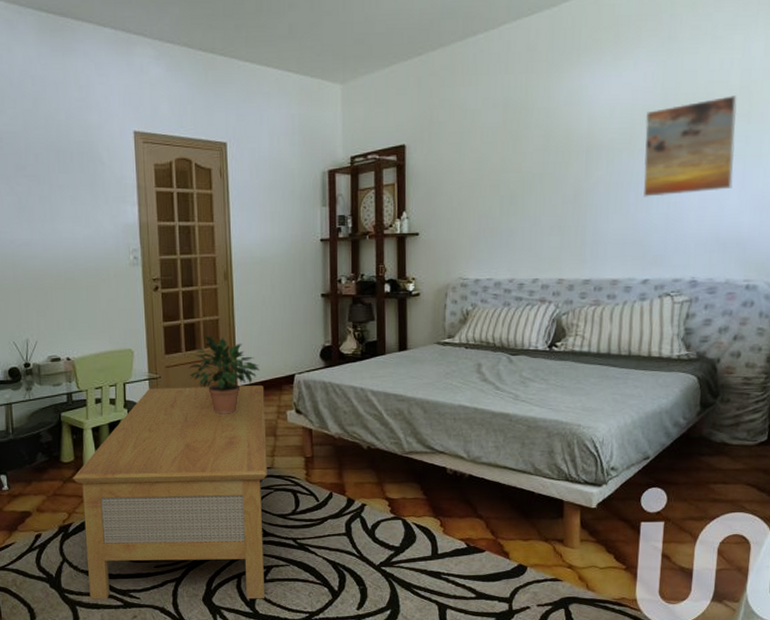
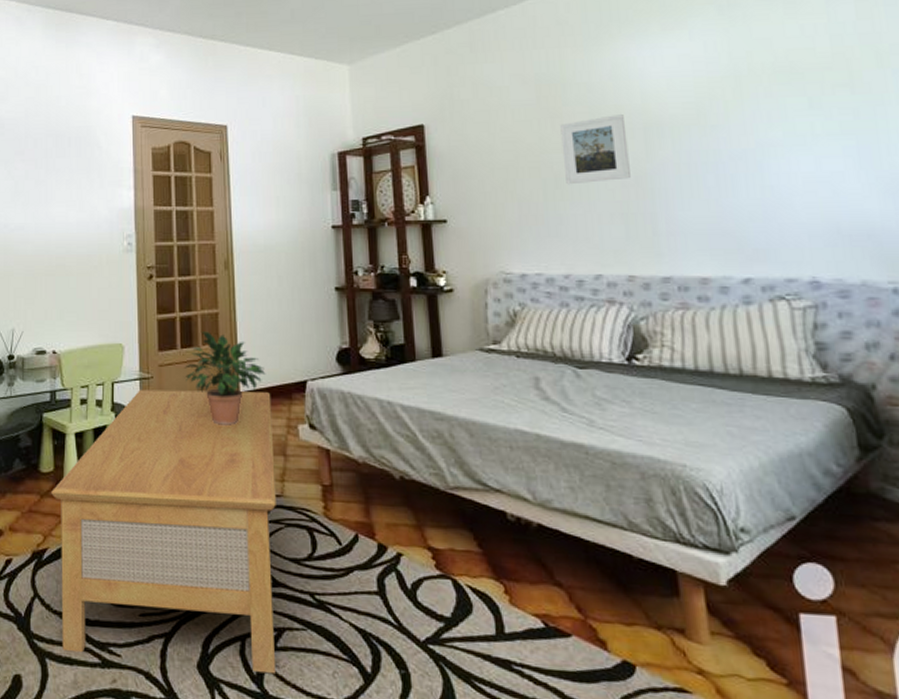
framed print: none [519,138,573,201] -> present [560,114,631,185]
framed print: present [643,95,737,197] -> none [713,63,846,180]

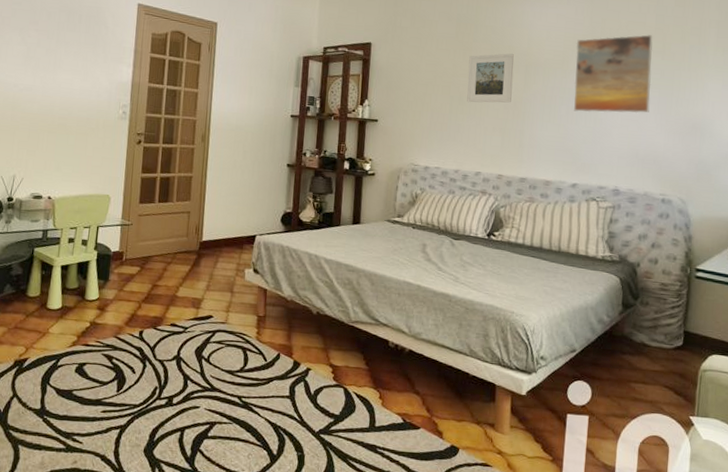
coffee table: present [51,389,276,674] -> none [33,233,227,456]
potted plant: present [184,331,266,425] -> none [158,190,225,267]
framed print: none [713,63,846,180] -> present [573,35,653,114]

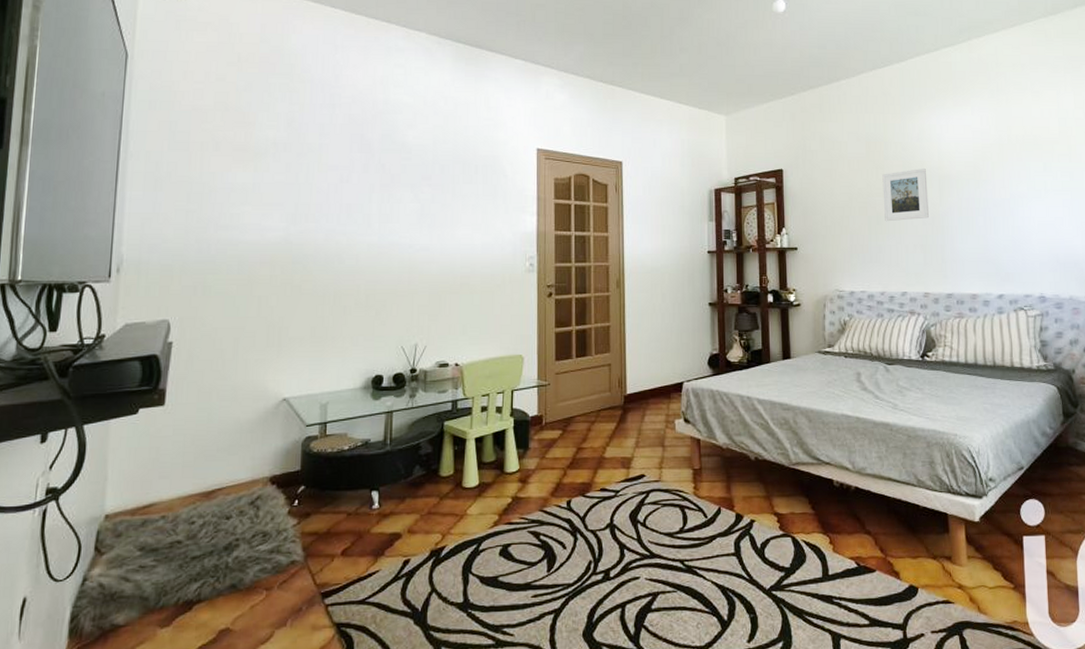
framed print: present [573,35,653,114] -> none [985,139,1064,221]

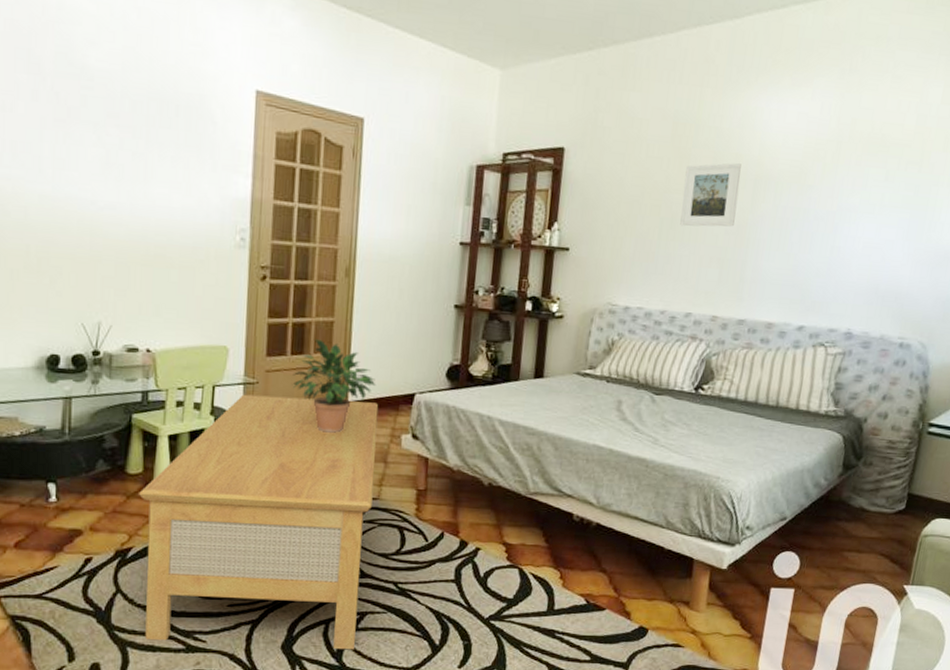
coffee table: none [451,393,655,638] -> present [139,394,379,650]
potted plant: none [578,342,650,424] -> present [292,339,376,433]

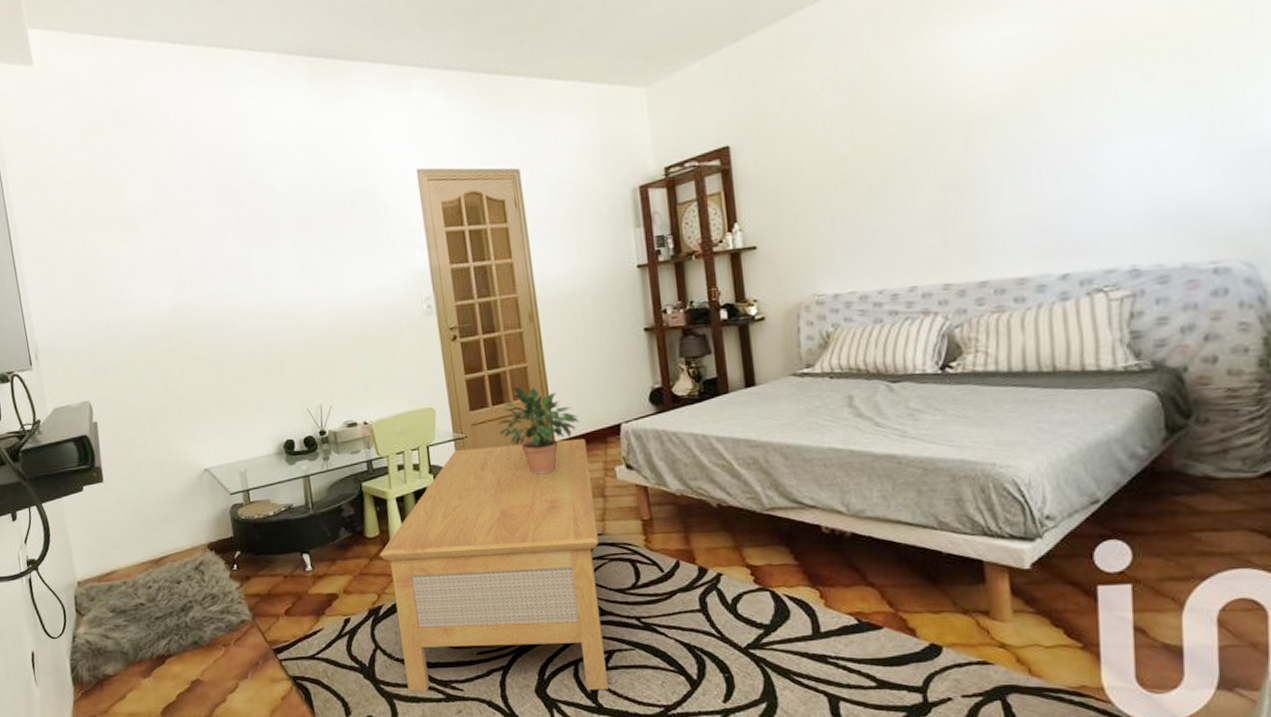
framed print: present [680,163,741,227] -> none [875,112,949,195]

